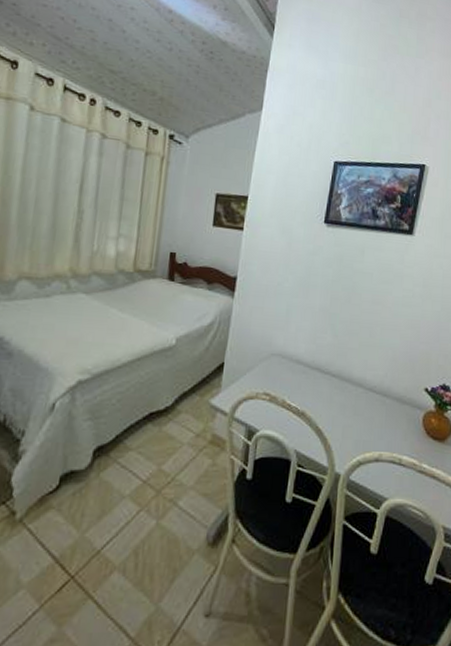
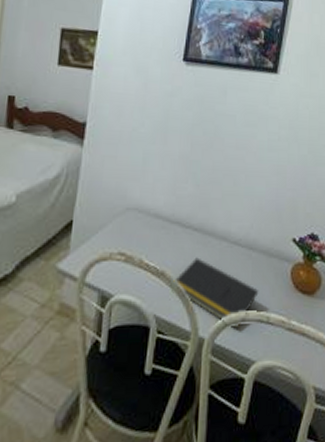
notepad: none [313,401,392,468] -> present [173,257,259,329]

